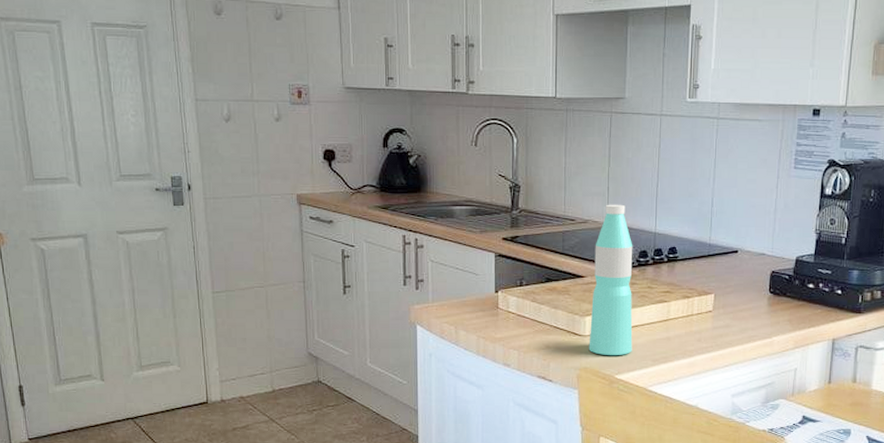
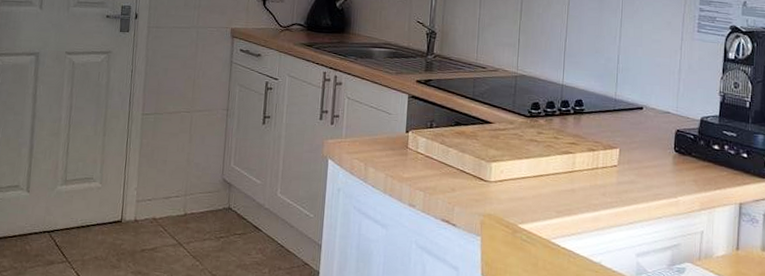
water bottle: present [588,204,633,355] -> none [493,55,541,204]

